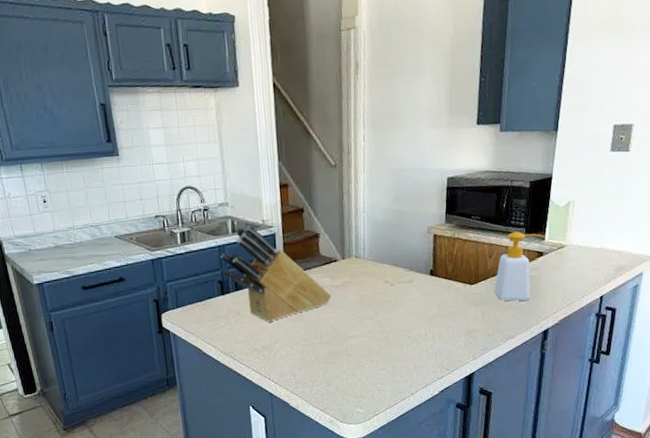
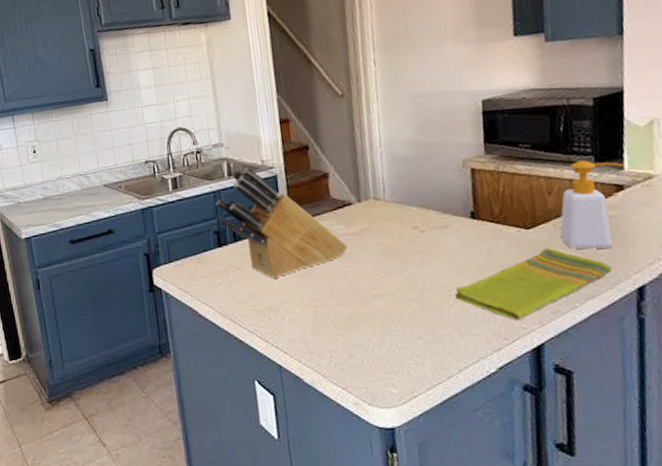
dish towel: none [413,299,528,356] -> present [455,247,613,321]

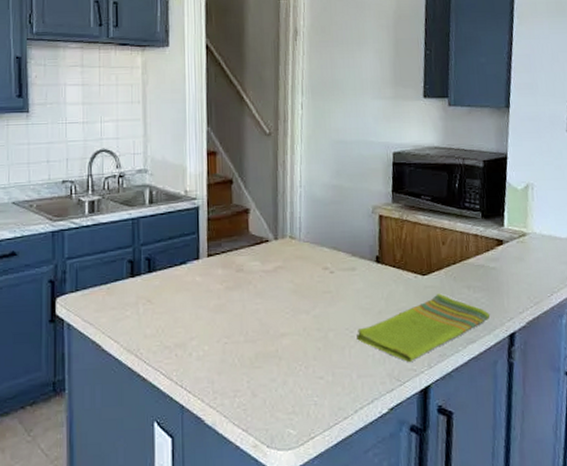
knife block: present [215,167,348,279] -> none [133,196,261,313]
soap bottle: present [559,160,624,249] -> none [449,215,504,297]

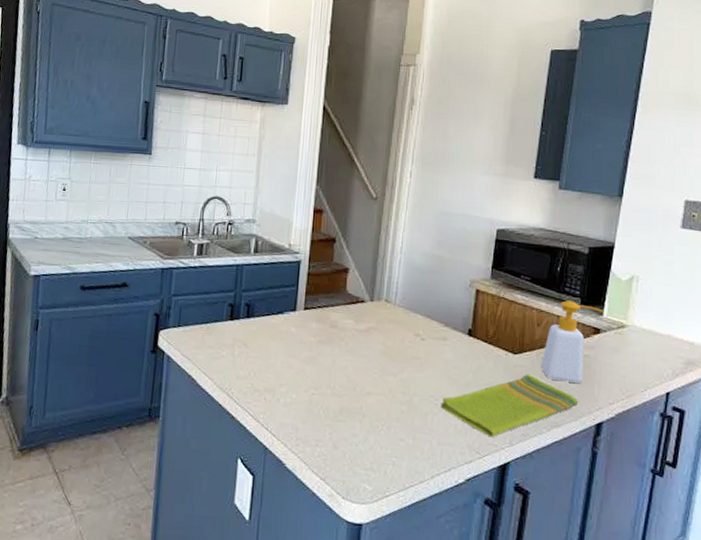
soap bottle: none [449,215,504,297] -> present [540,300,604,383]

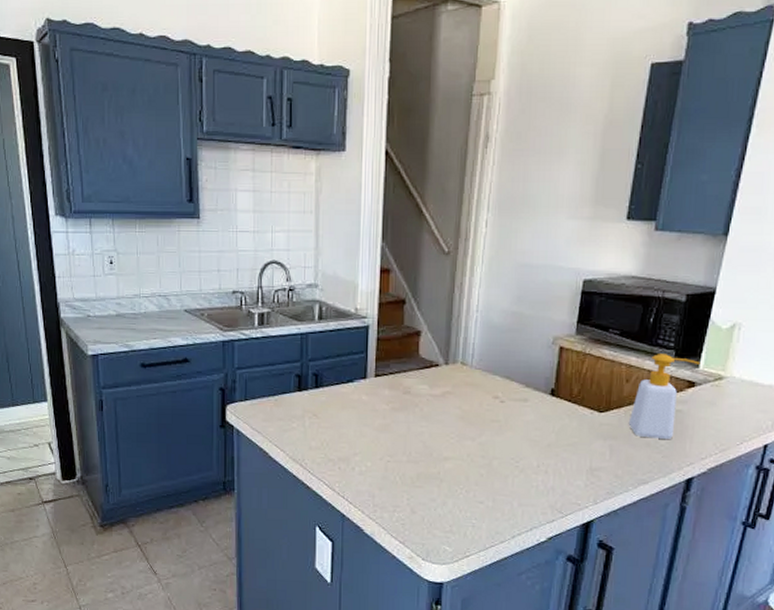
dish towel: present [441,373,579,438] -> none [522,432,669,497]

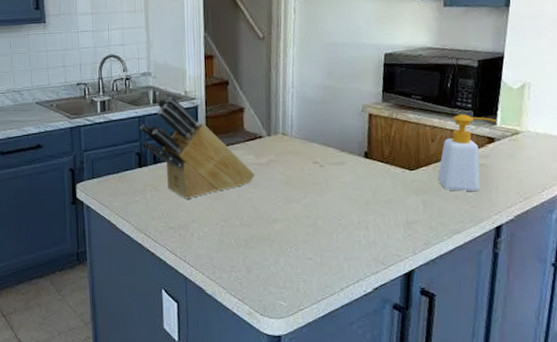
knife block: none [302,313,428,430] -> present [140,96,255,199]

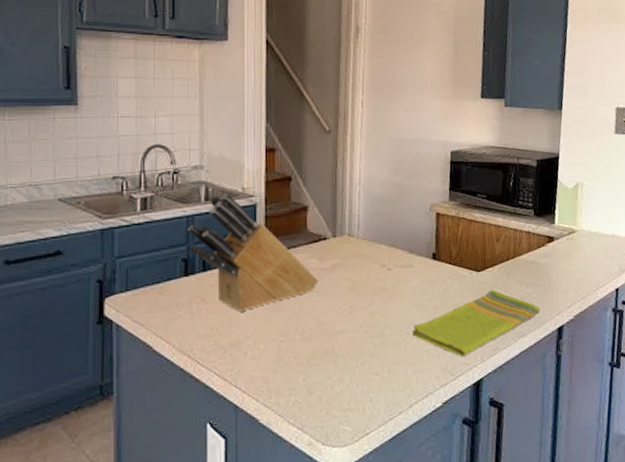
dish towel: none [344,187,478,249] -> present [412,289,541,357]
soap bottle: present [437,114,497,191] -> none [503,213,555,292]

